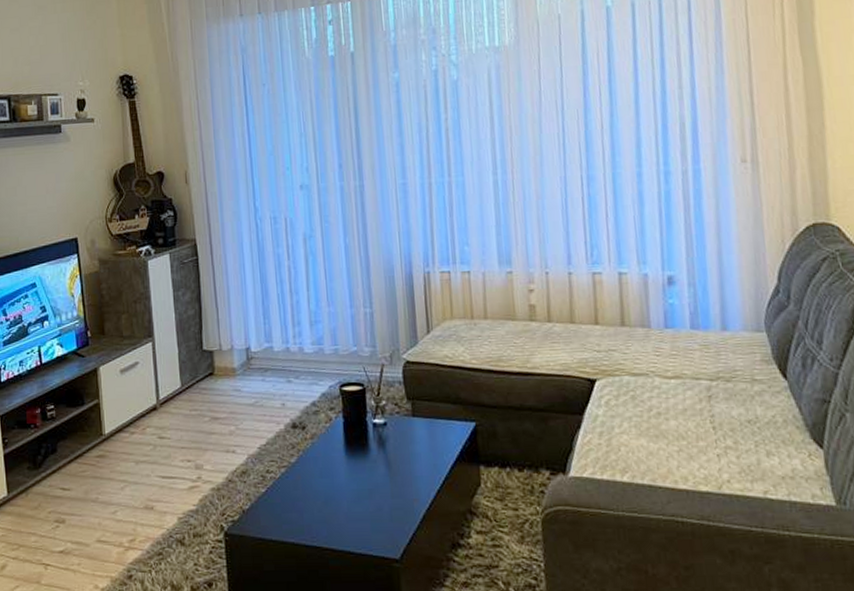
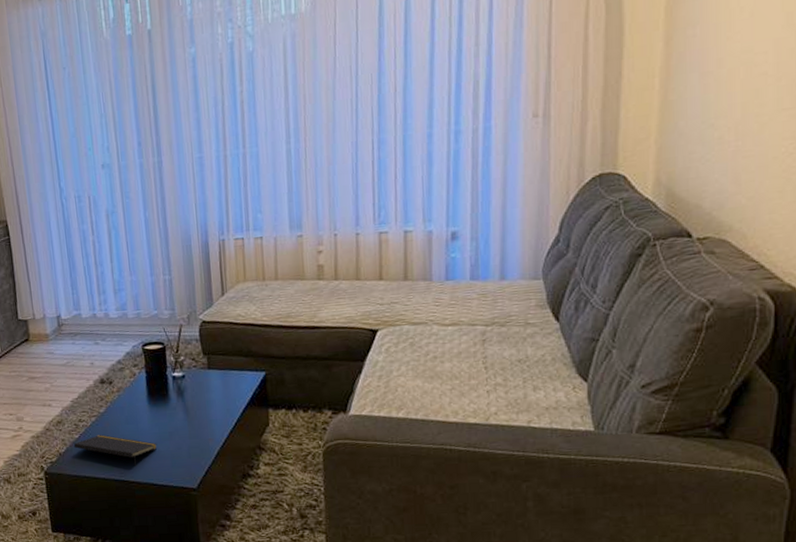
notepad: none [259,489,355,529] -> present [73,435,158,466]

